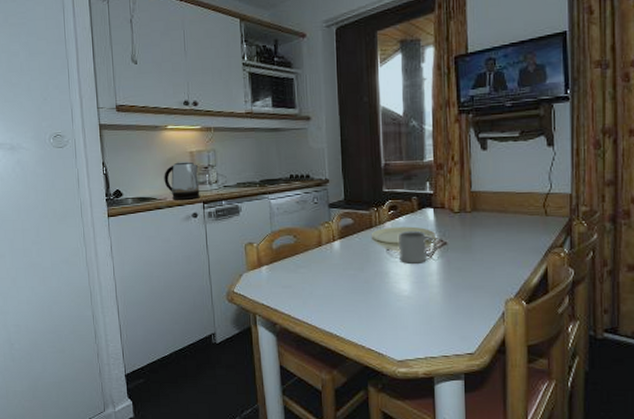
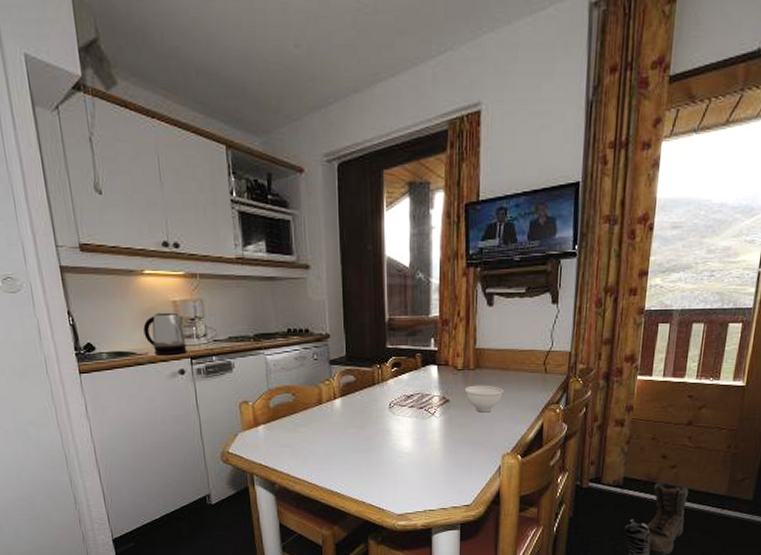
plate: present [371,226,437,251] -> none [373,384,440,408]
mug: present [399,230,437,265] -> none [402,388,440,422]
bowl: none [462,227,503,256] -> present [464,385,503,413]

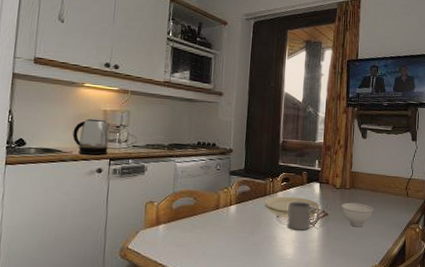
plate: none [373,384,440,408] -> present [264,196,320,218]
mug: none [402,388,440,422] -> present [287,201,320,231]

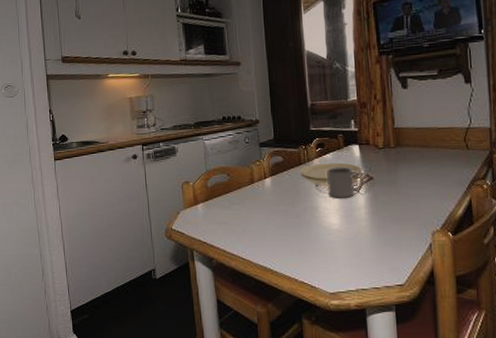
kettle: present [72,118,111,156] -> none [105,107,139,143]
bowl: present [341,202,373,227] -> none [387,162,426,189]

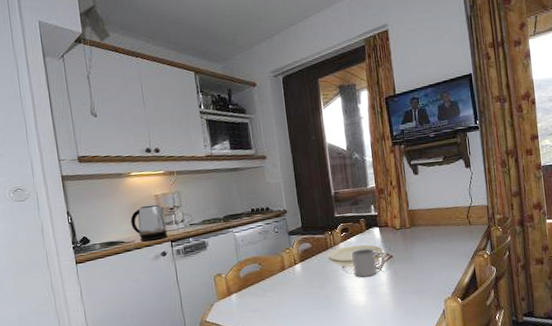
kettle: none [105,107,139,143] -> present [130,204,168,242]

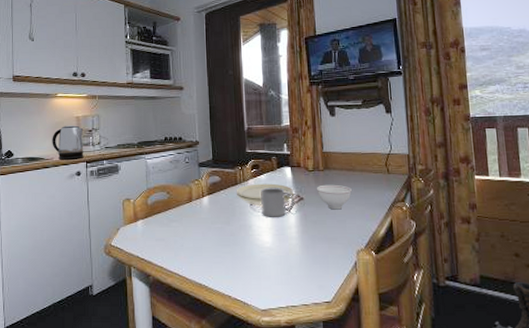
bowl: none [404,240,438,264] -> present [316,184,352,210]

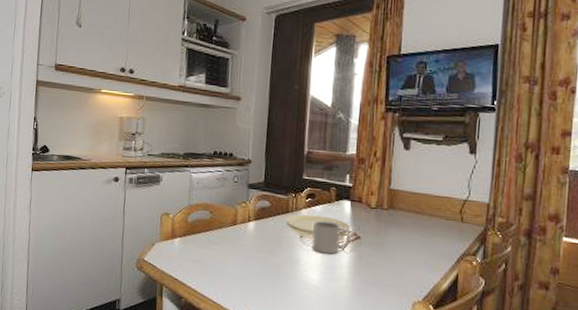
kettle: present [52,125,84,160] -> none [91,125,127,164]
bowl: present [316,184,352,210] -> none [376,225,417,255]

